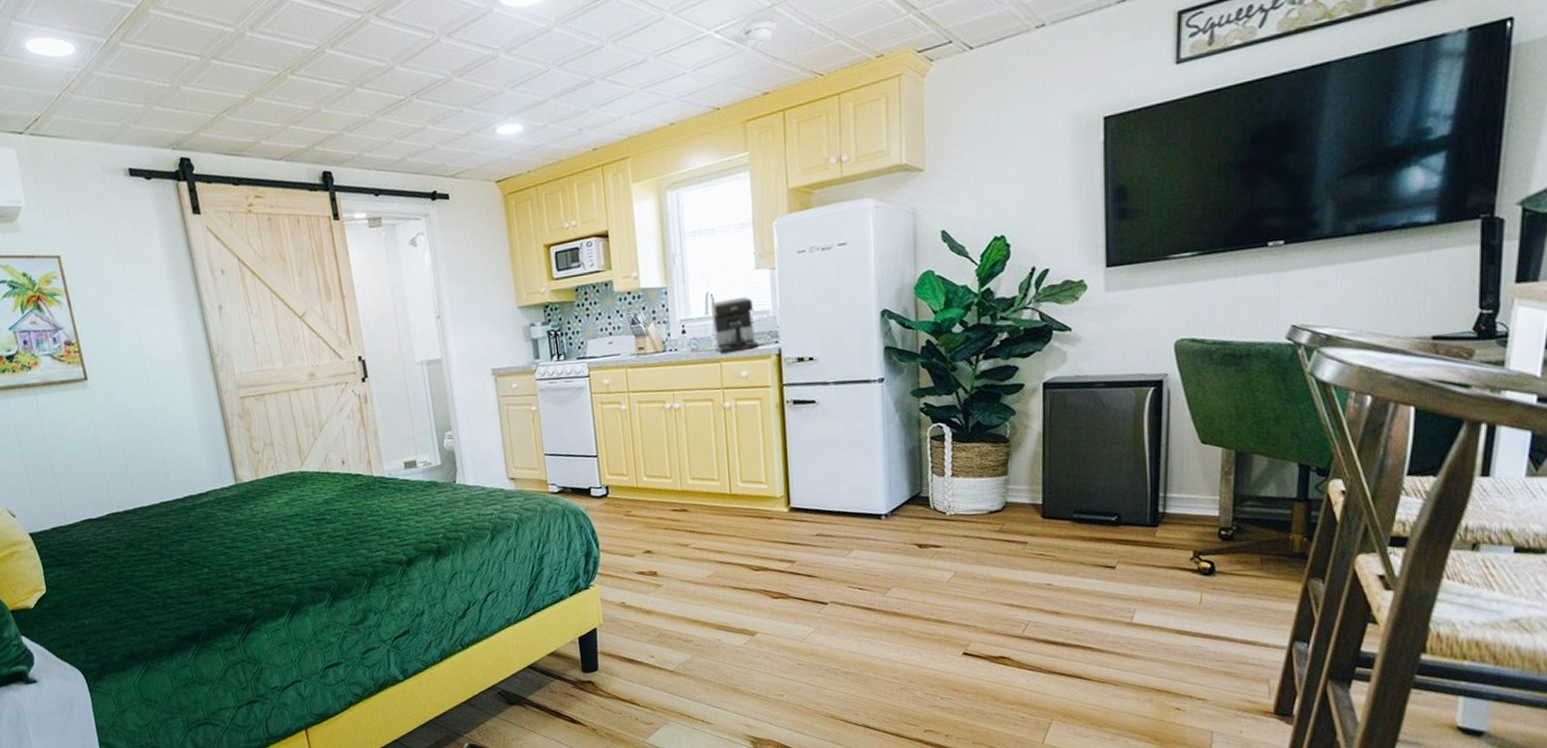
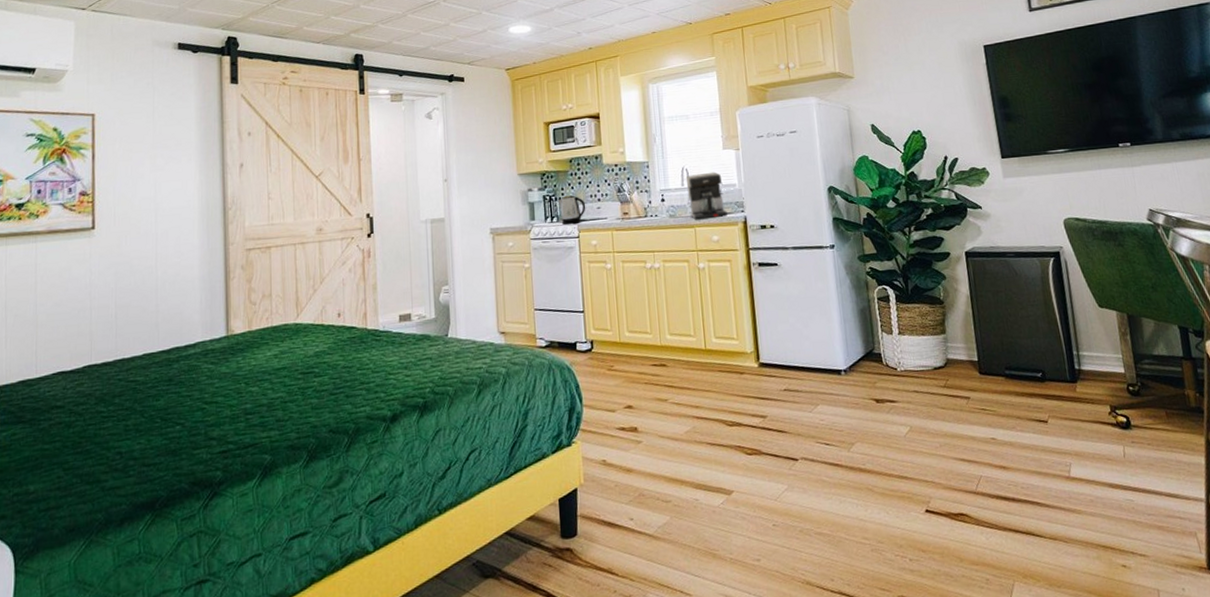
kettle: none [563,329,596,364] -> present [557,195,586,226]

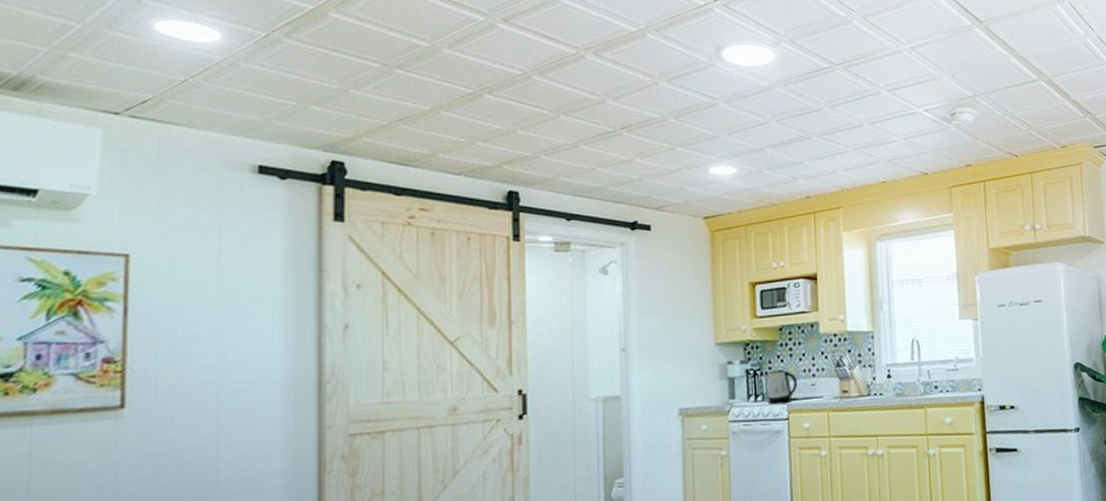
coffee maker: present [685,171,728,221] -> none [916,344,963,401]

